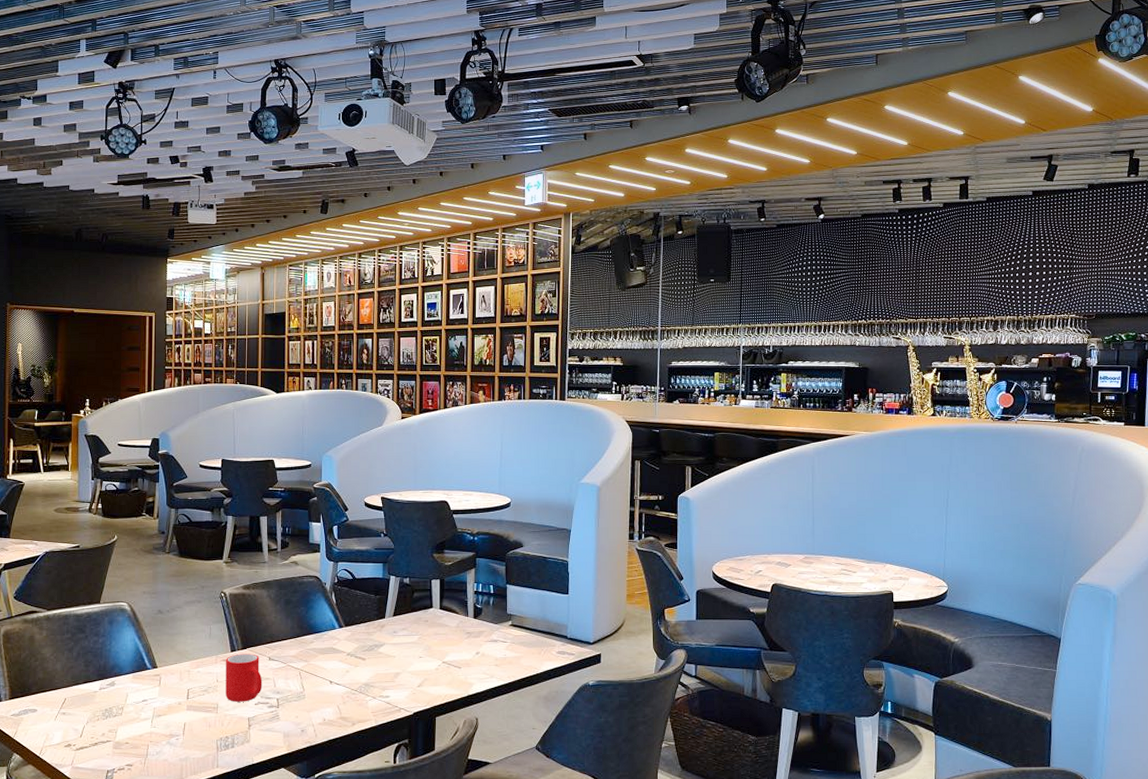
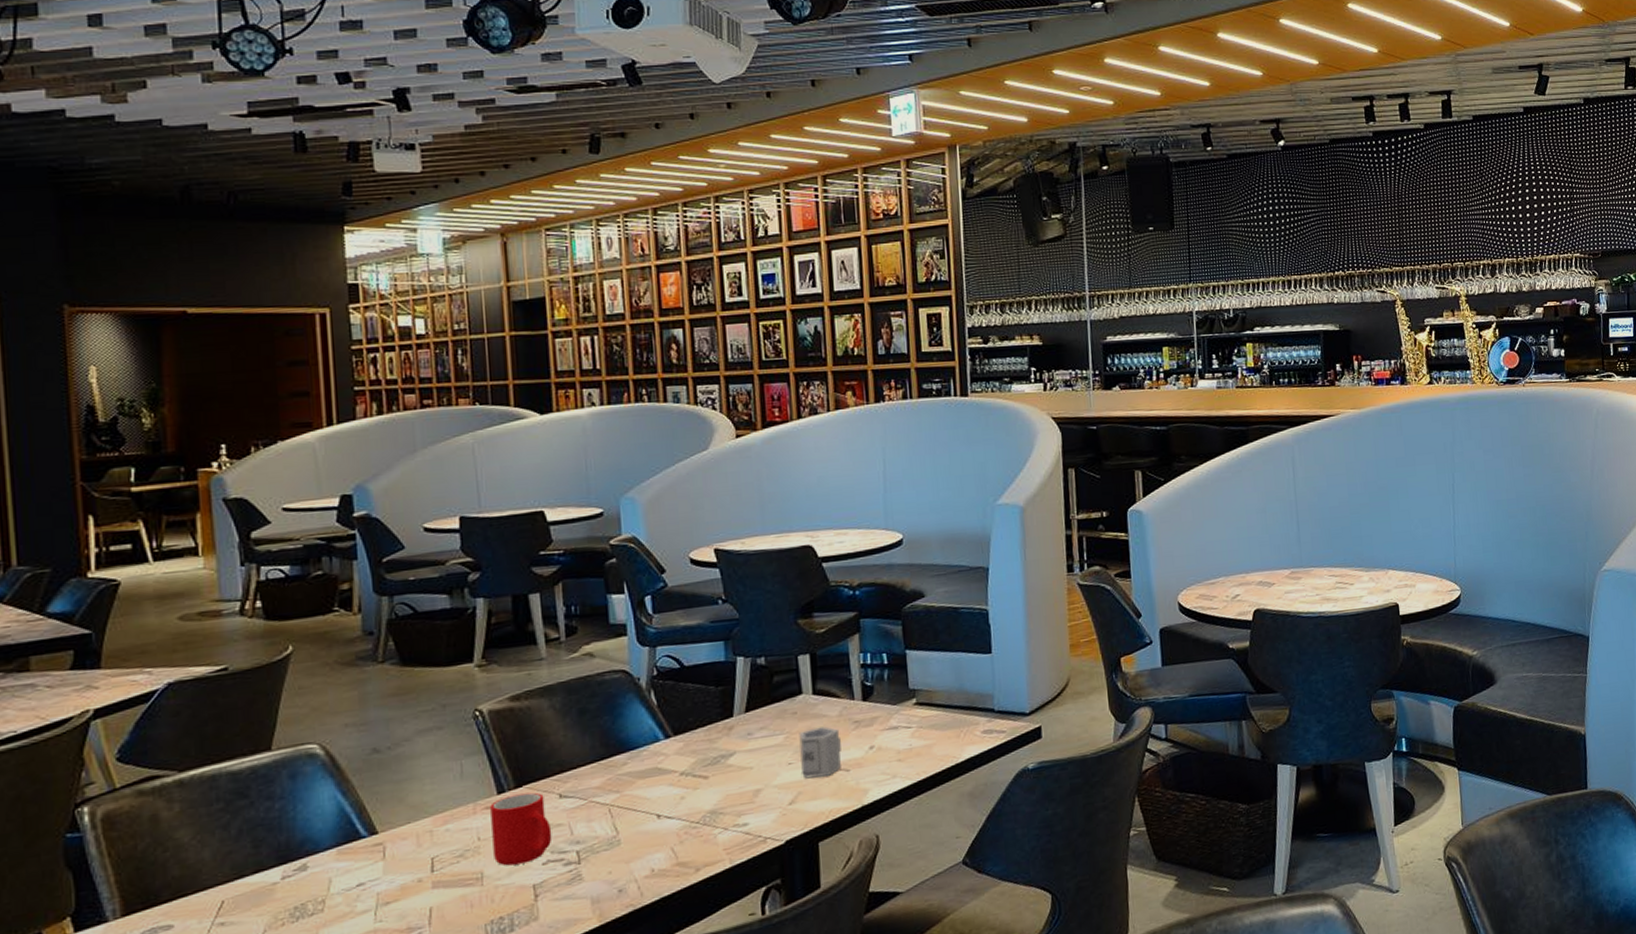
cup: none [428,633,456,671] -> present [799,726,841,779]

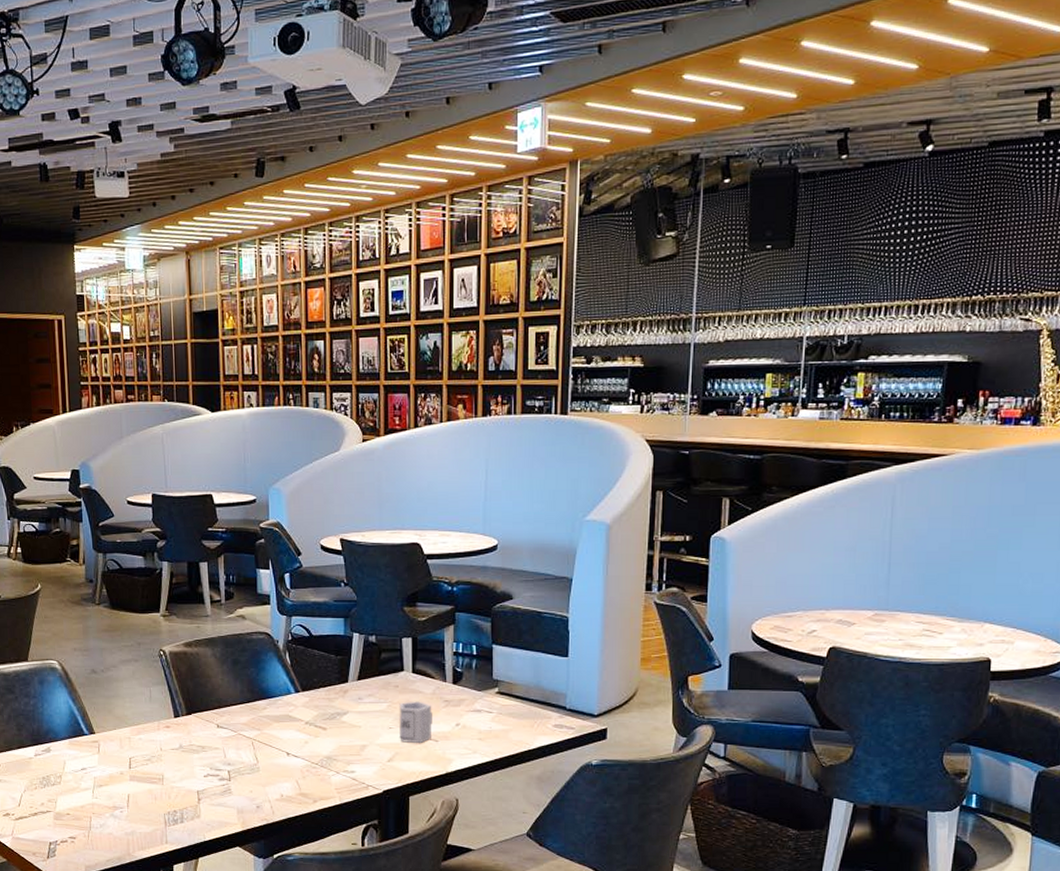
cup: present [490,792,552,866] -> none [169,720,211,773]

